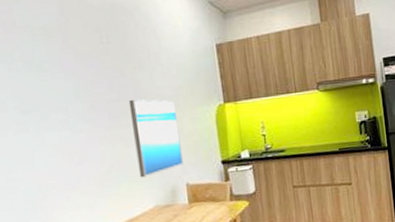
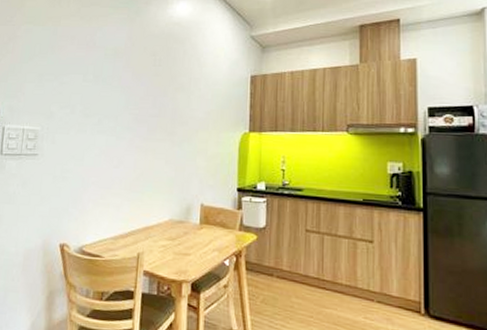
wall art: present [128,99,183,178] -> none [162,117,205,190]

